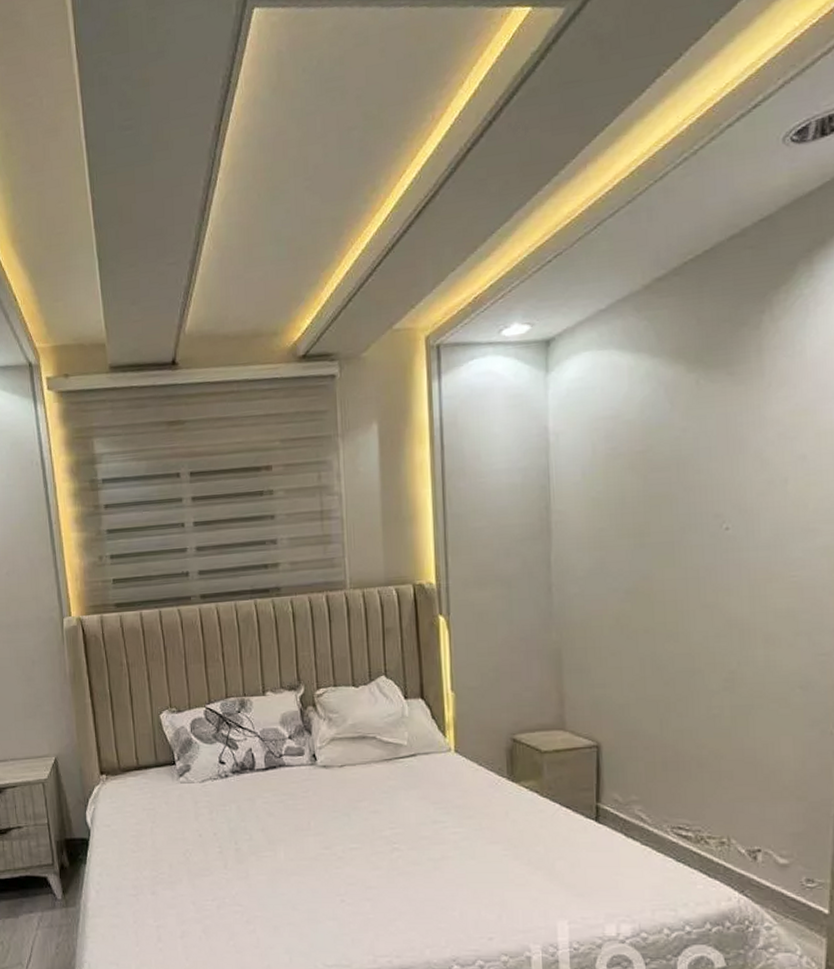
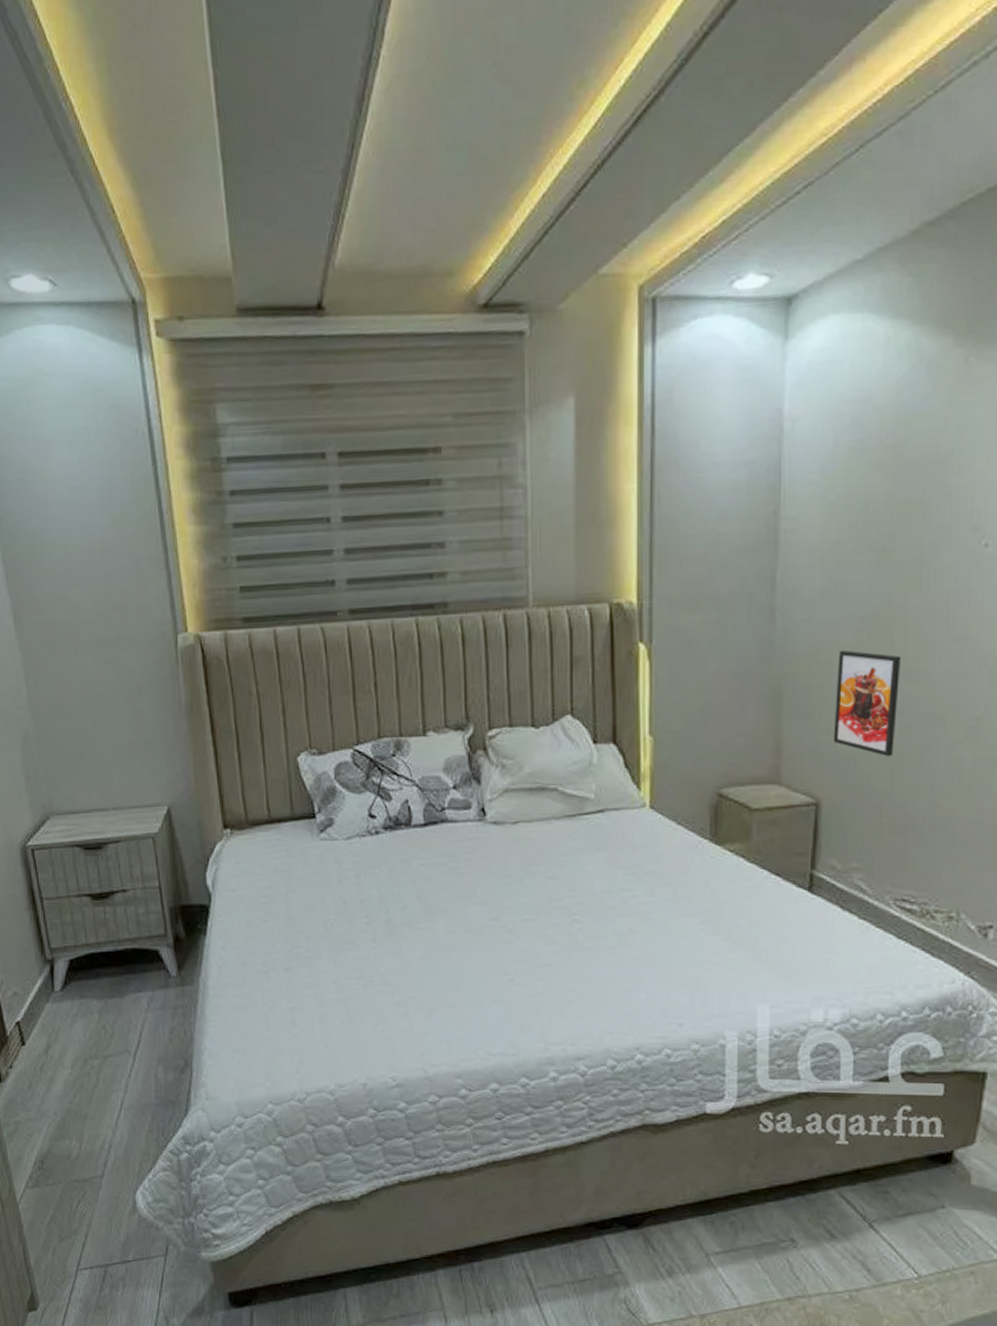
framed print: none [607,617,662,705] -> present [833,651,902,757]

